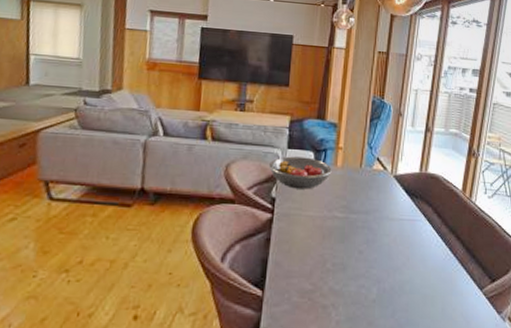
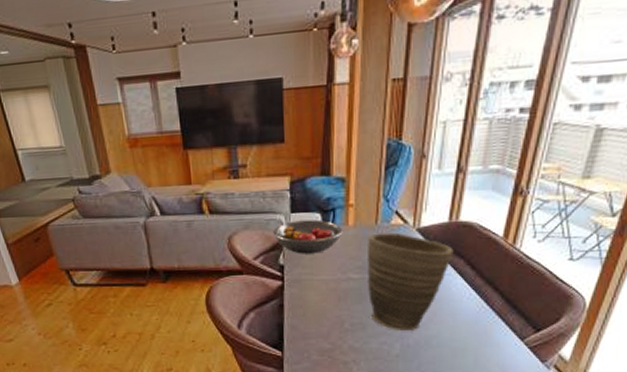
vase: none [350,176,424,274] -> present [366,232,454,330]

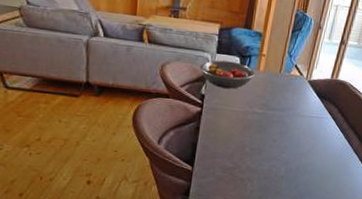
vase: present [366,232,454,330] -> none [267,79,332,158]

